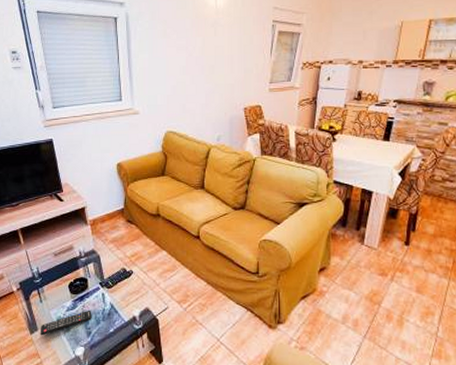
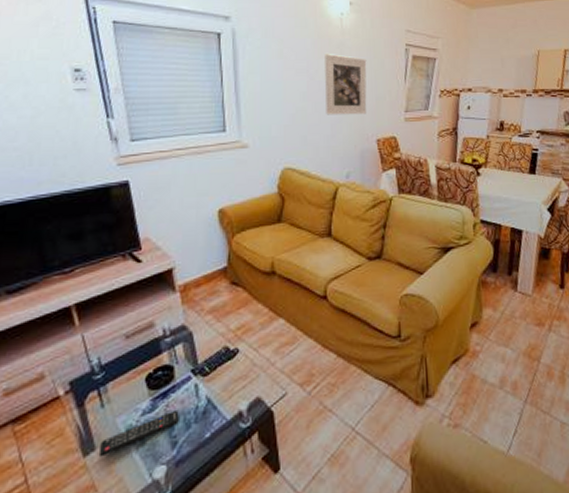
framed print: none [201,31,237,87] -> present [325,53,367,115]

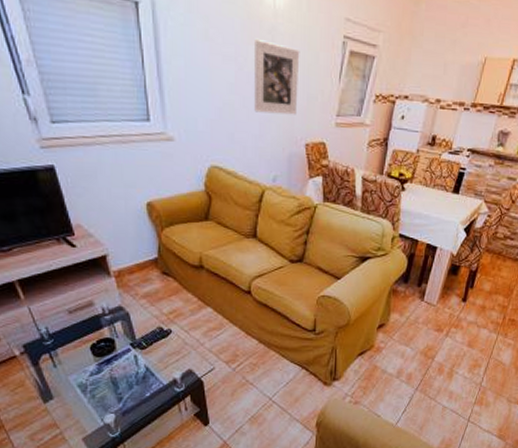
remote control: present [98,411,179,458] -> none [56,375,123,405]

